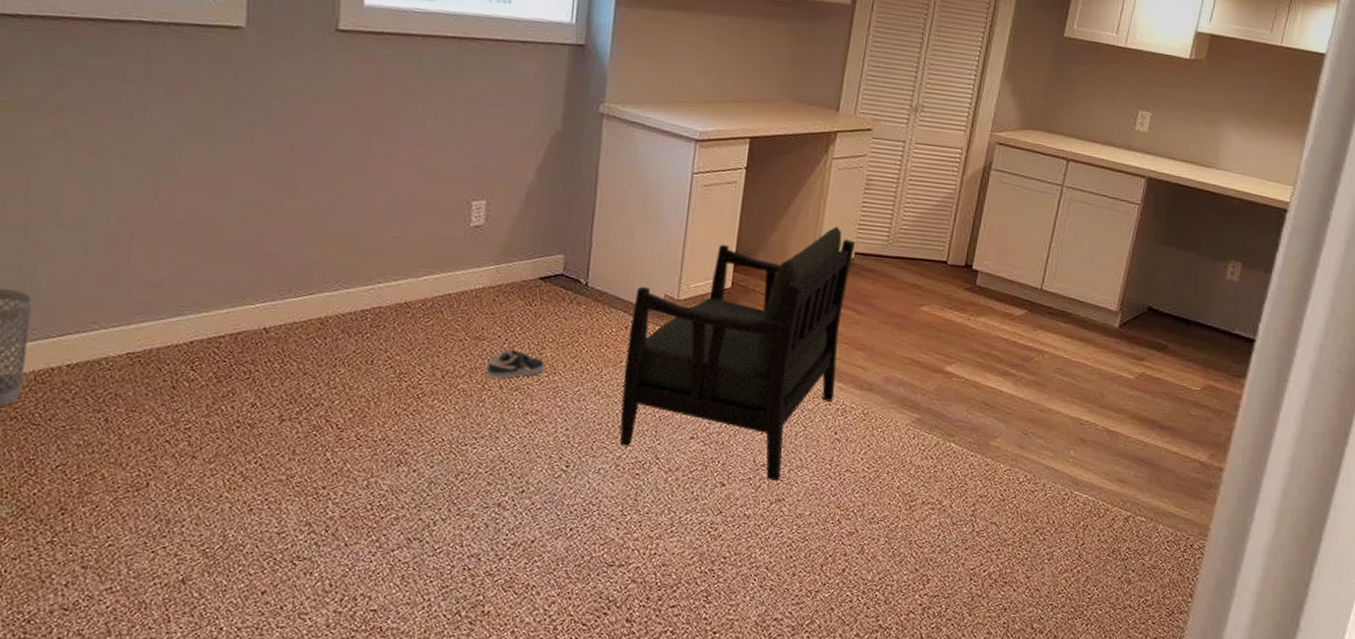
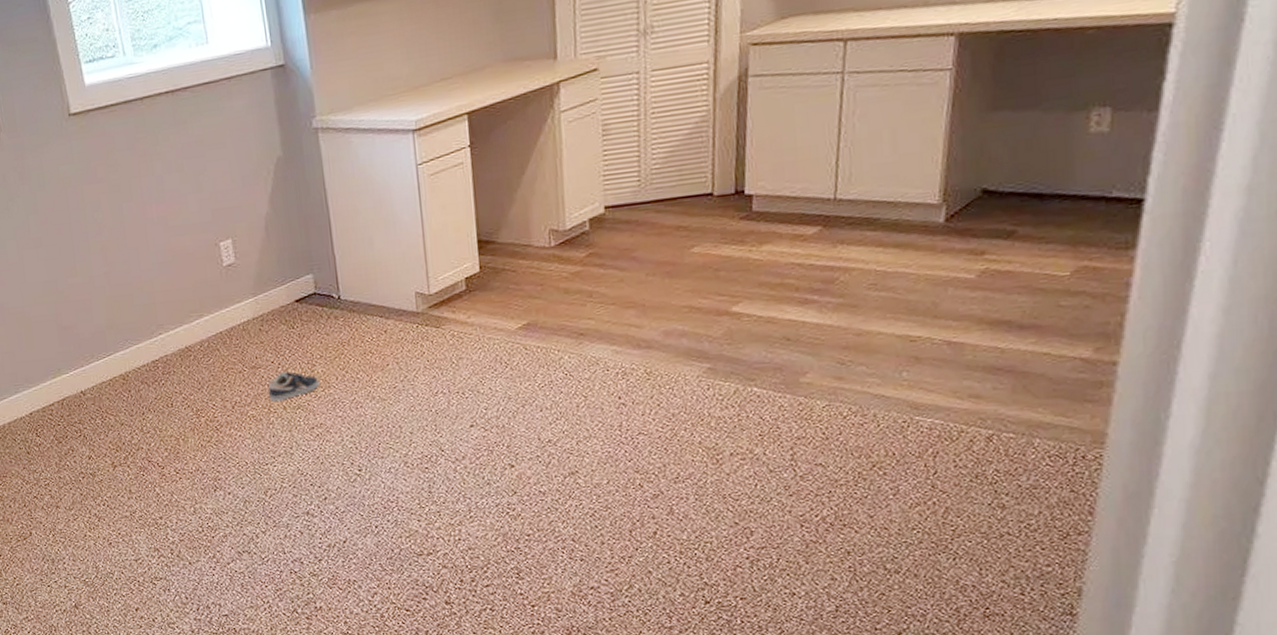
armchair: present [620,226,856,482] -> none [387,183,611,456]

